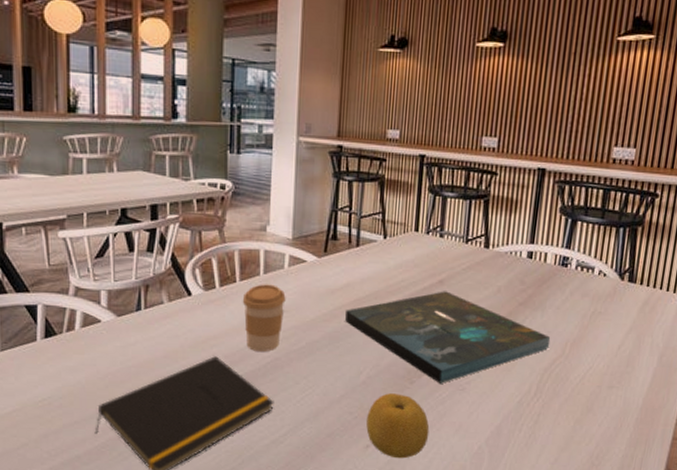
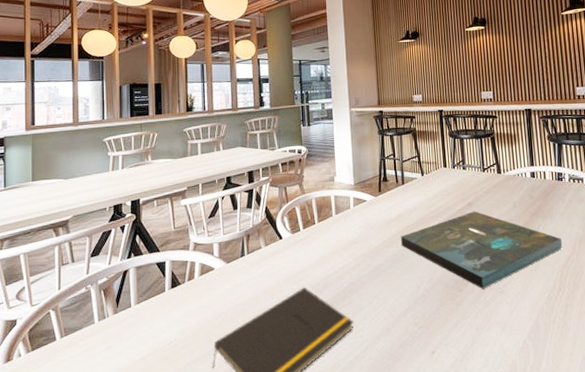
coffee cup: present [242,284,286,353] -> none [321,222,354,280]
fruit: present [366,393,430,459] -> none [429,302,482,361]

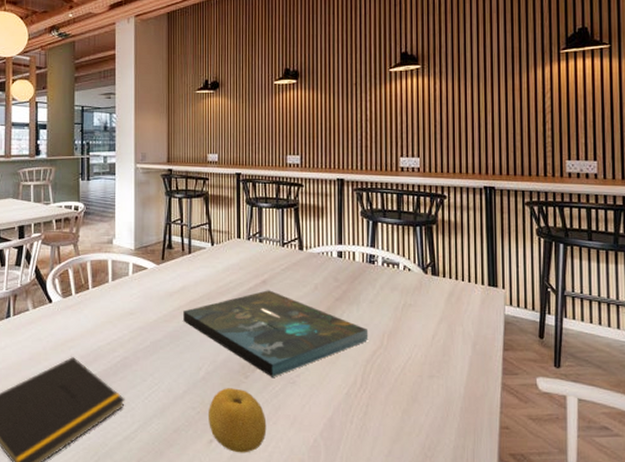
fruit: none [429,302,482,361] -> present [209,388,267,453]

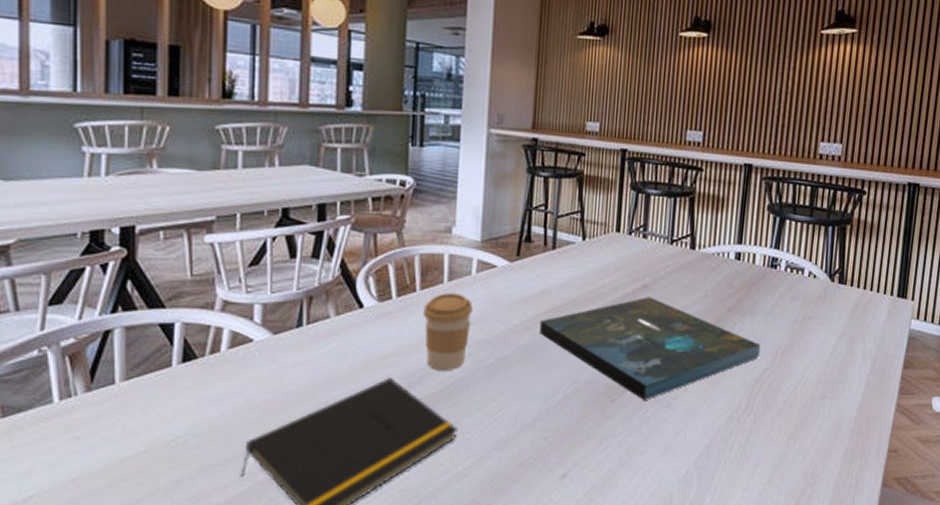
coffee cup: none [94,290,131,352] -> present [422,293,473,372]
fruit: present [209,388,267,453] -> none [563,413,633,488]

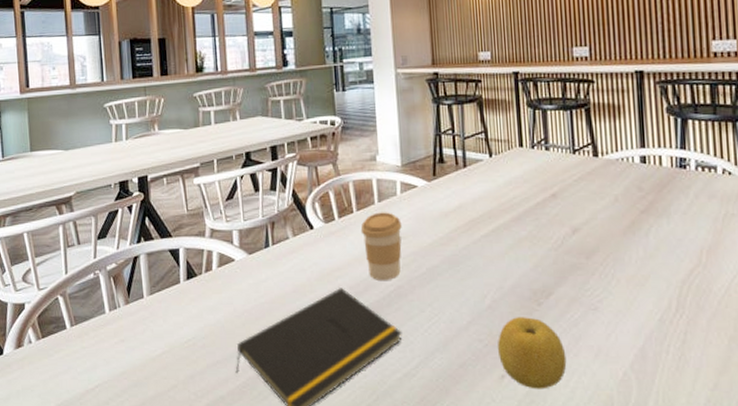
board game: present [540,297,761,400] -> none [462,204,683,304]
fruit: none [563,413,633,488] -> present [498,317,567,389]

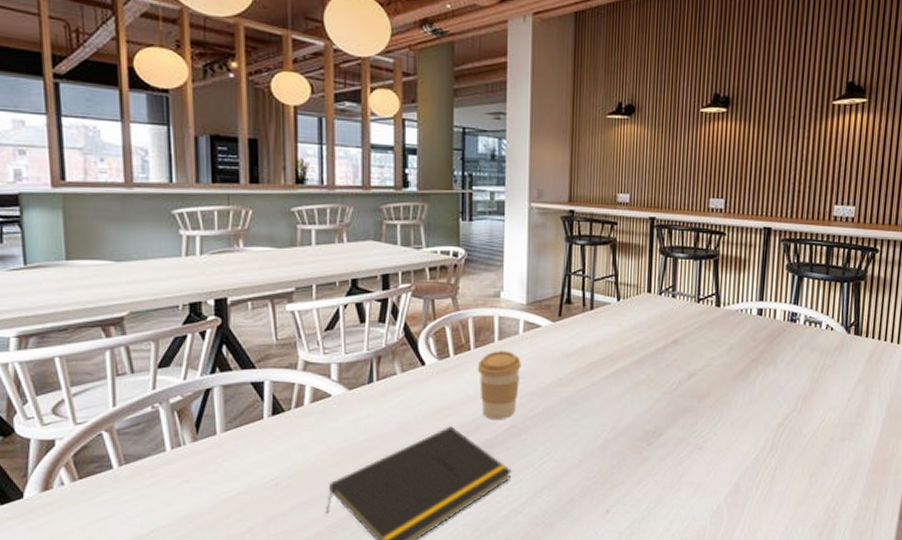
fruit: present [498,317,567,389] -> none [606,456,669,522]

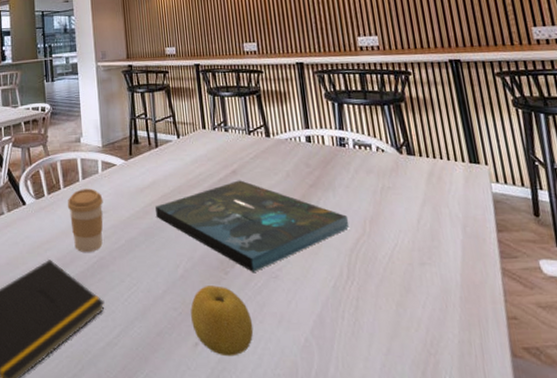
board game: none [581,351,783,443] -> present [155,180,350,272]
fruit: none [606,456,669,522] -> present [190,285,254,357]

